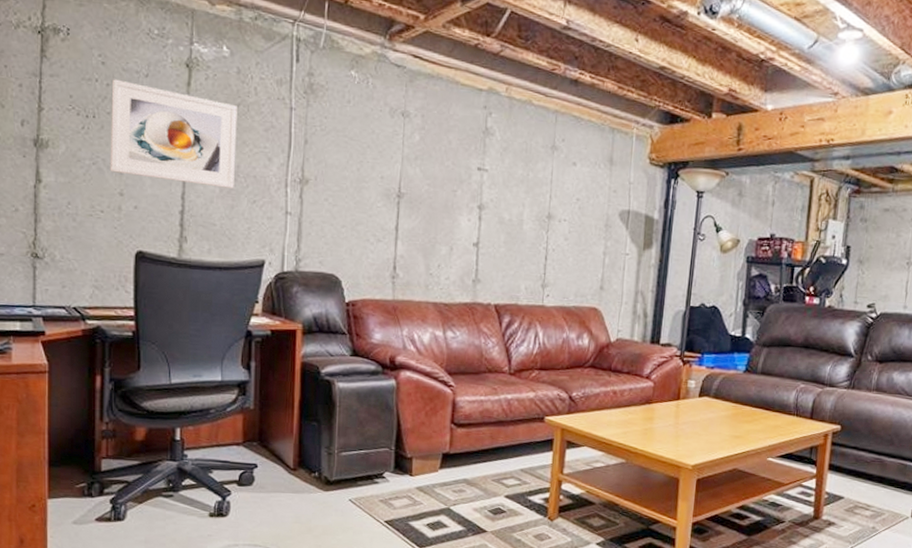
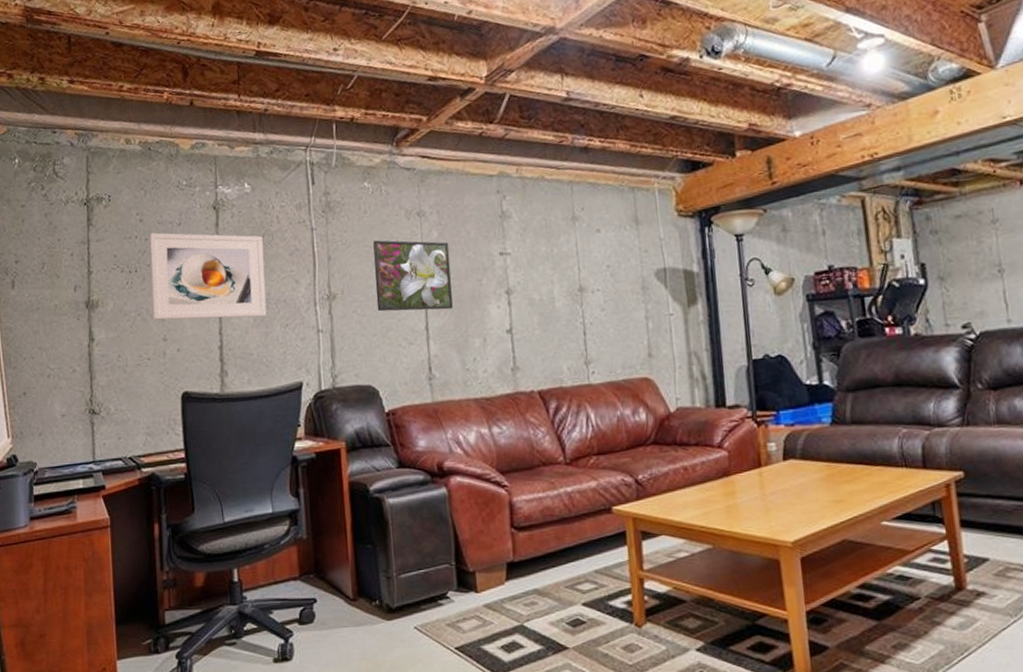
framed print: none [349,133,429,214] -> present [373,240,453,312]

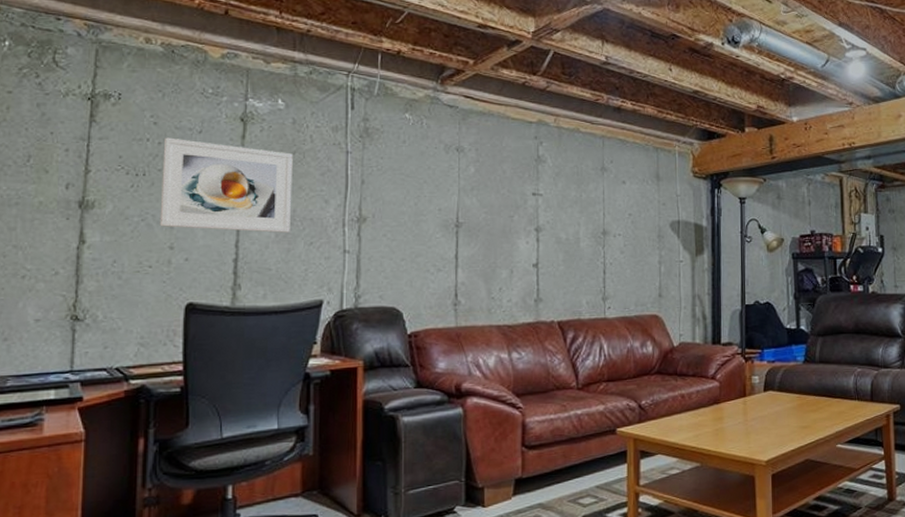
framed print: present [373,240,453,312] -> none [408,170,485,241]

